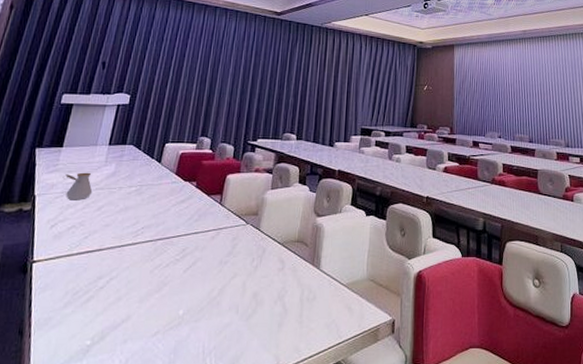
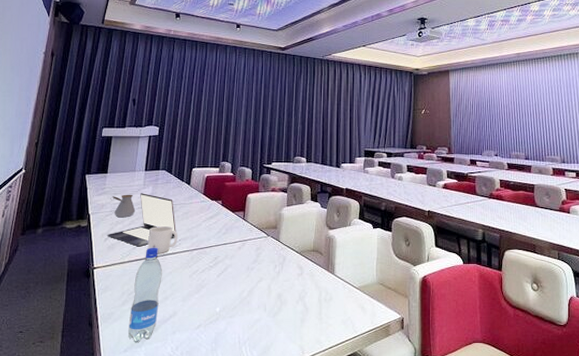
laptop: none [53,171,140,236] -> present [106,193,176,247]
bottle: none [67,236,118,356] -> present [128,247,162,343]
mug: none [102,210,141,245] -> present [147,225,177,255]

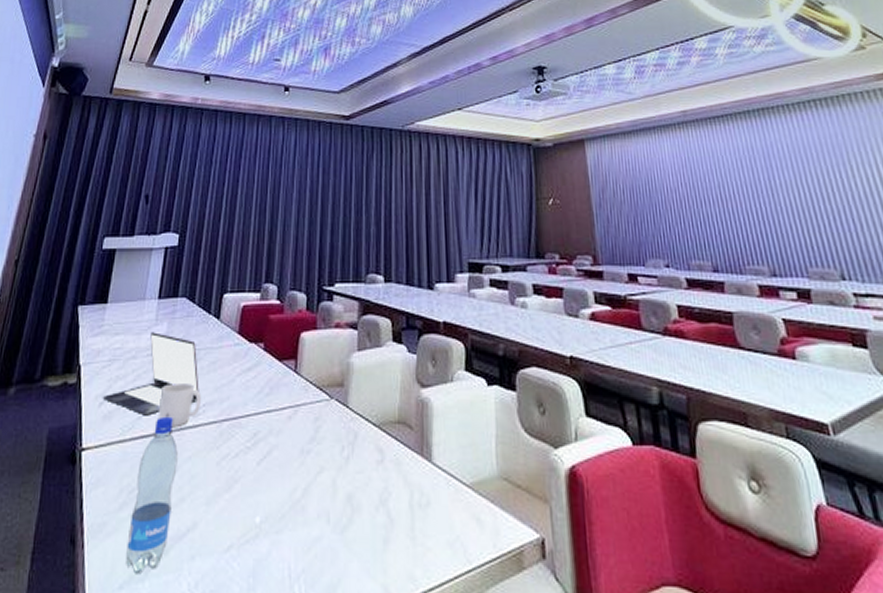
coffee pot: present [110,194,136,218] -> none [109,334,144,370]

